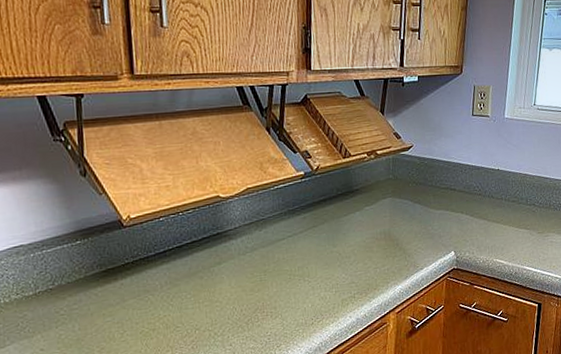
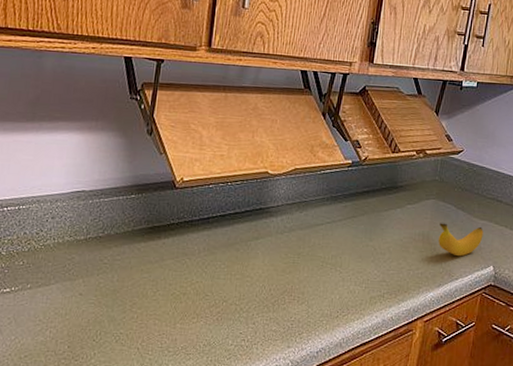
banana: none [399,216,442,248] -> present [438,223,483,257]

